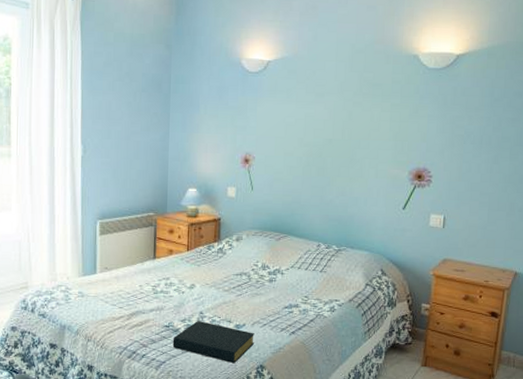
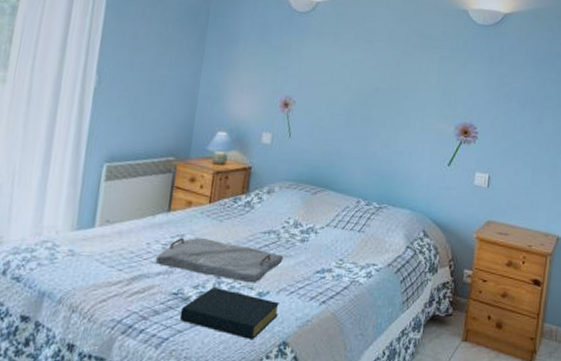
serving tray: none [147,280,255,317] -> present [155,237,283,283]

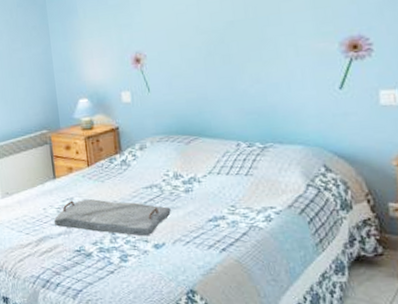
hardback book: present [179,286,279,340] -> none [86,242,179,290]

